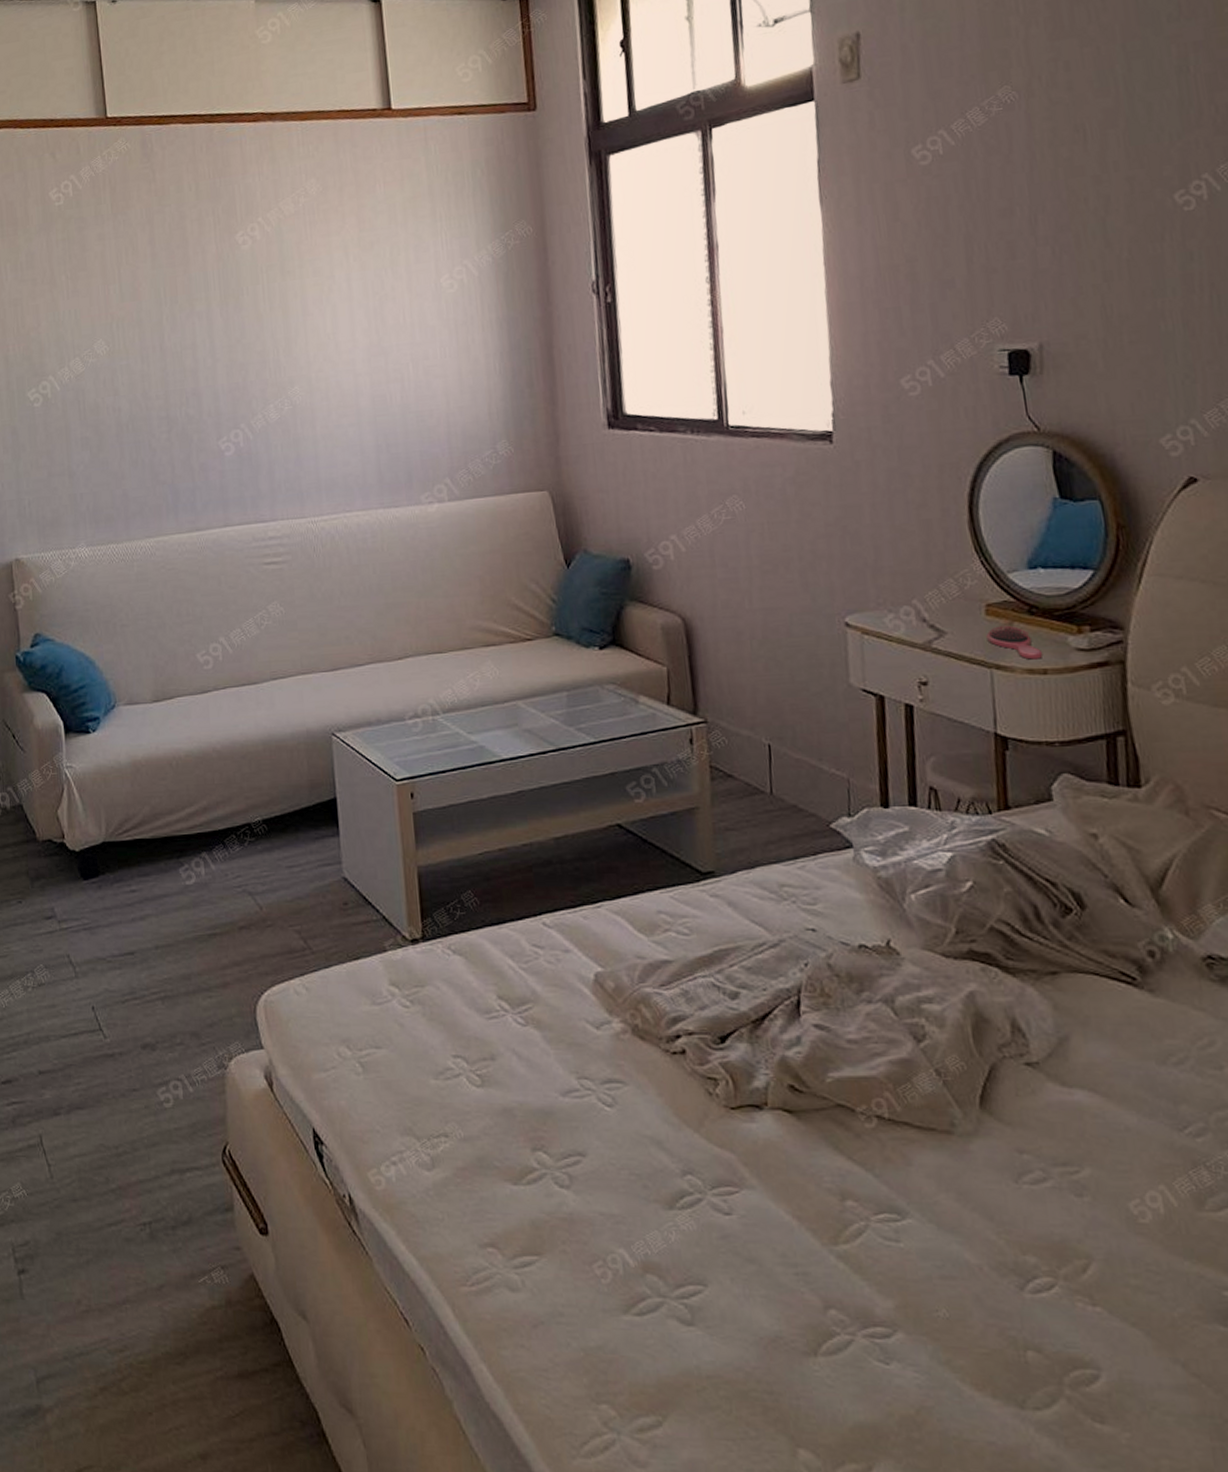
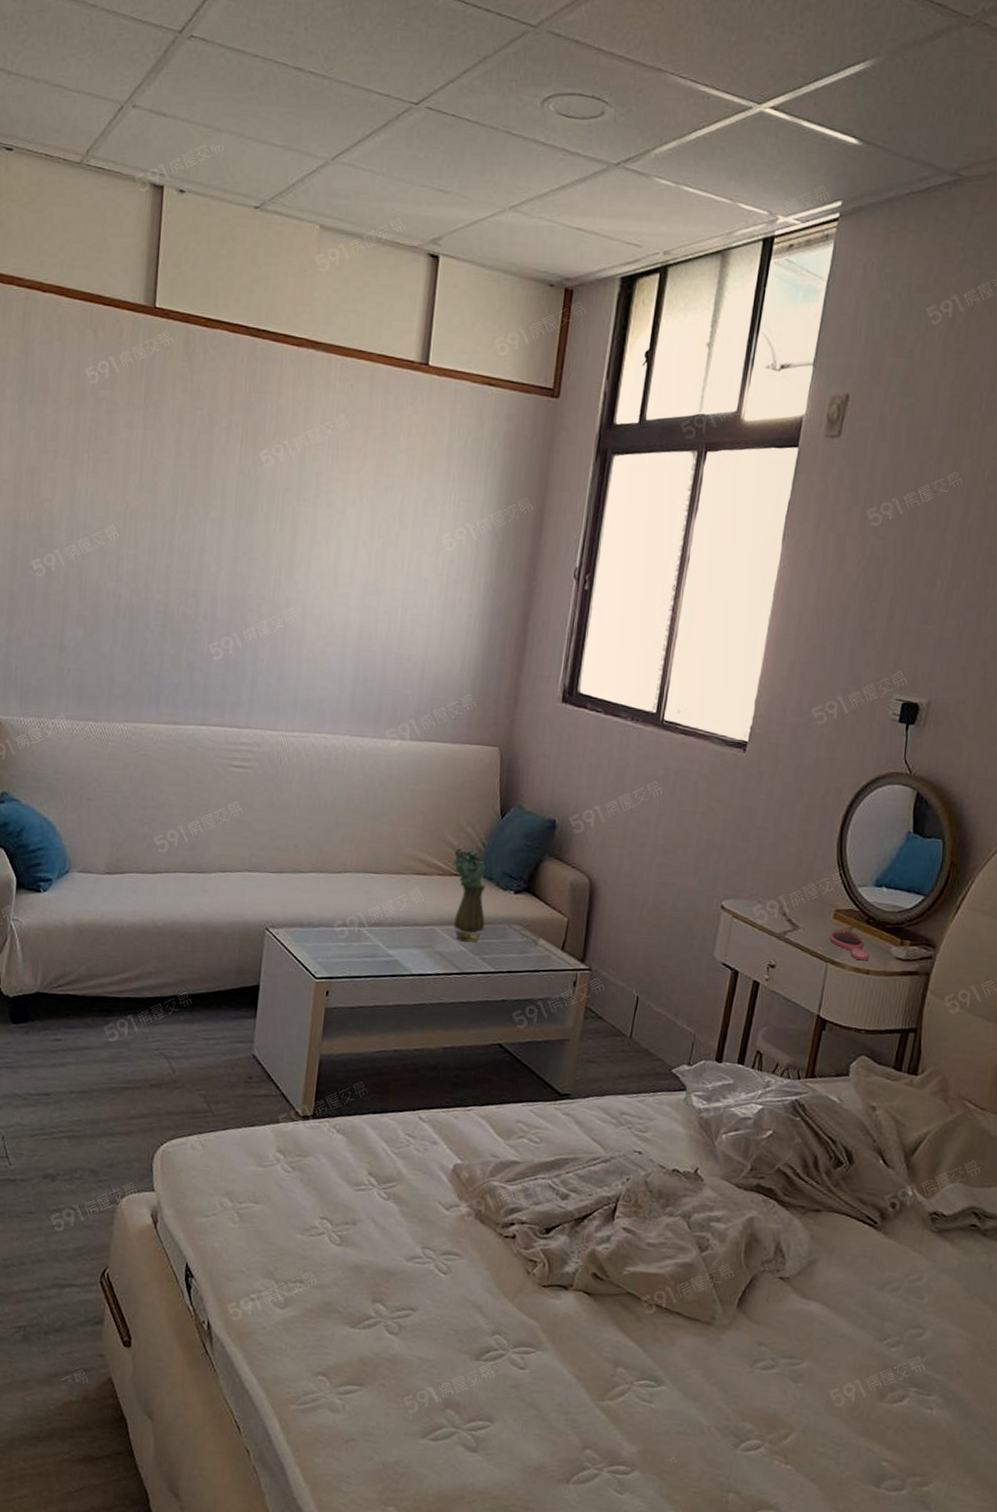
vase: none [522,605,574,715] -> present [452,844,487,944]

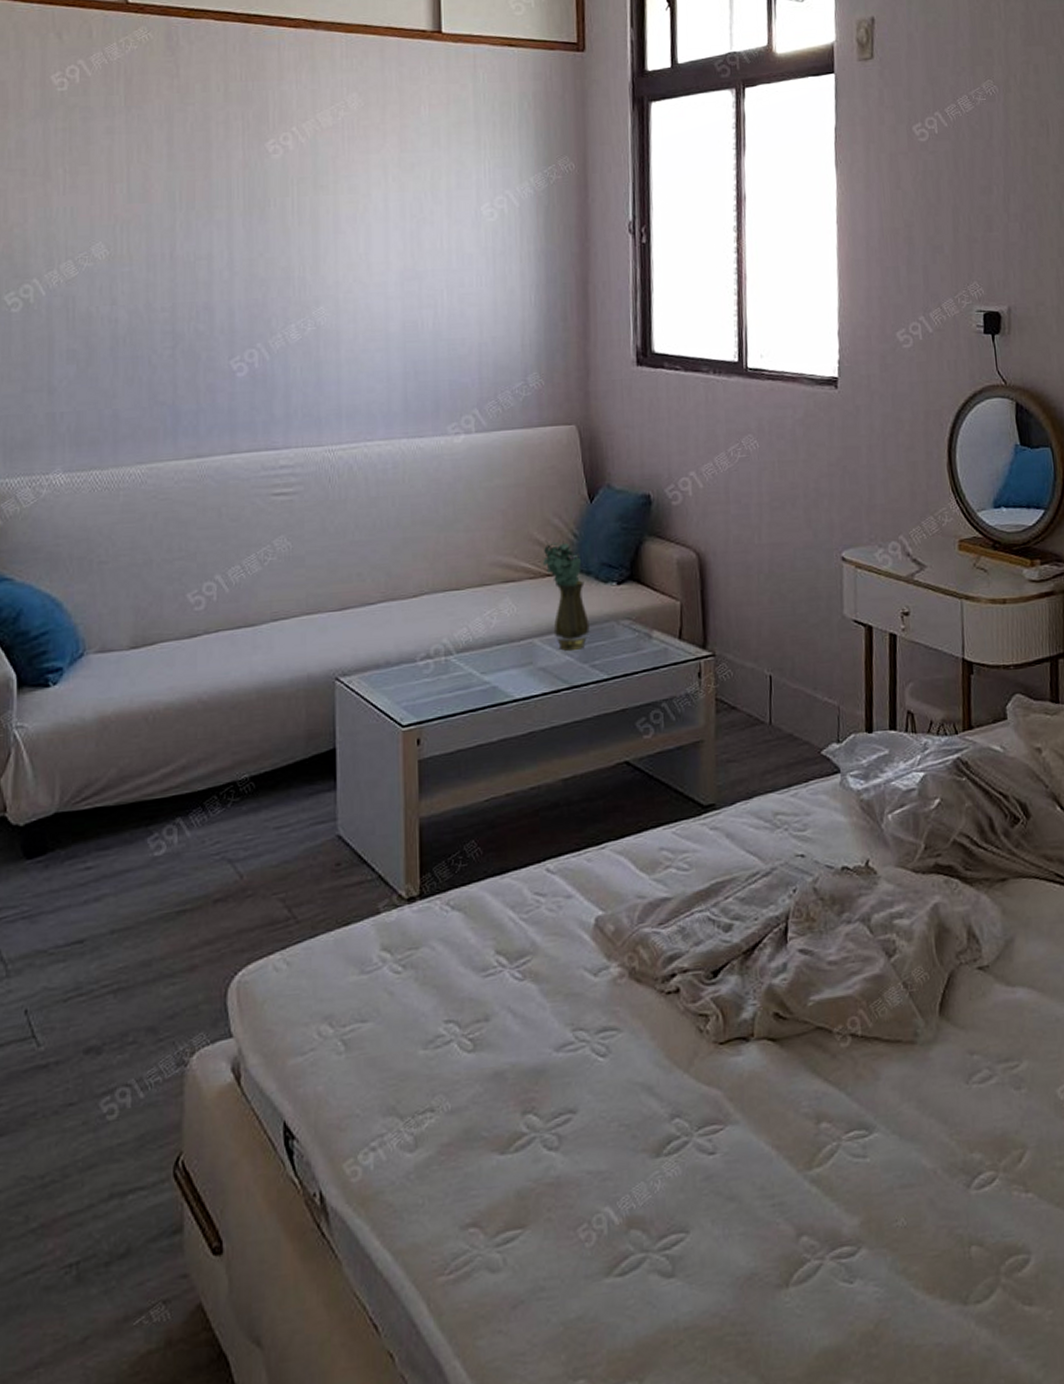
hairbrush: present [829,929,870,961] -> none [958,559,1004,590]

